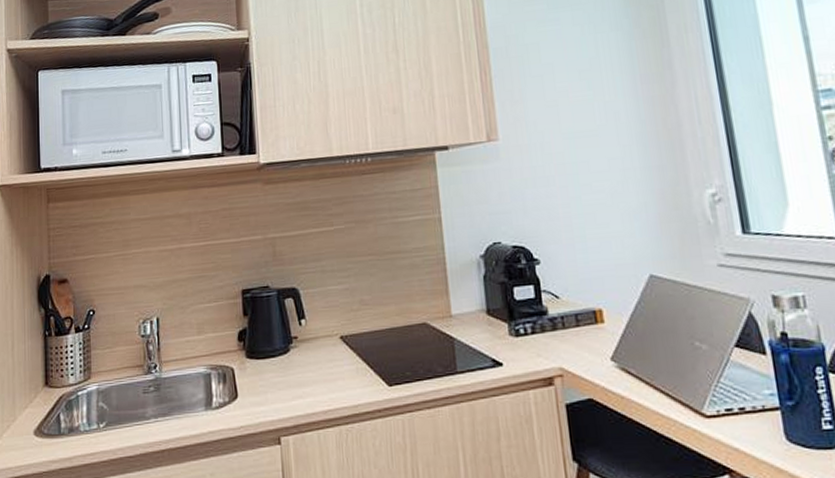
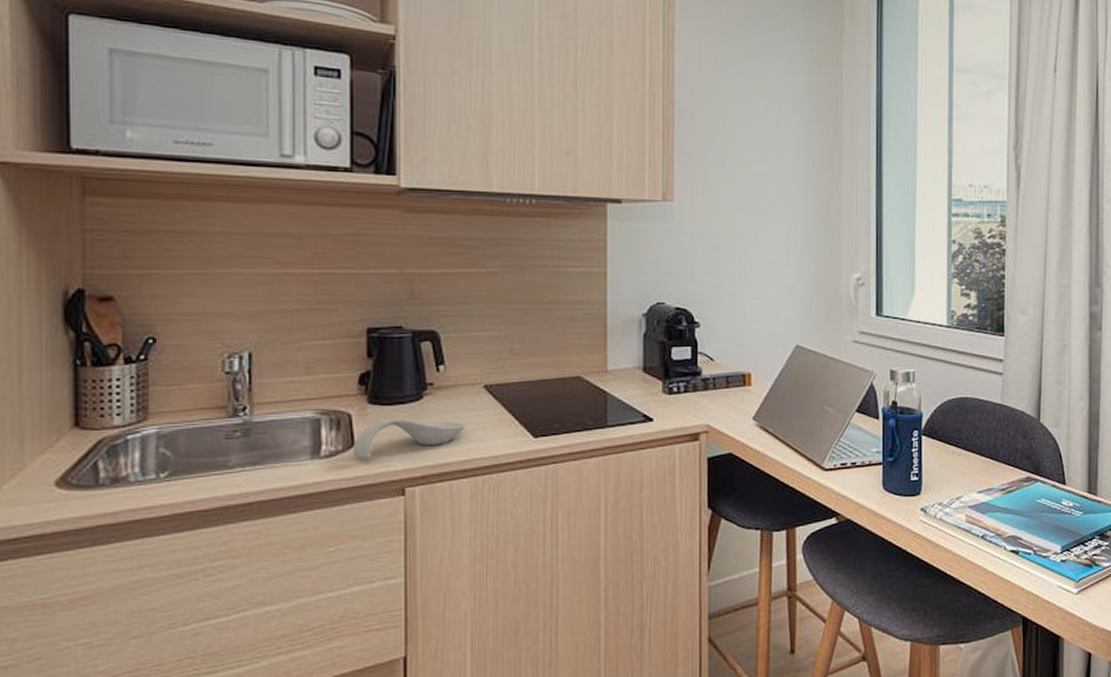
spoon rest: none [236,370,327,410] -> present [353,417,465,459]

